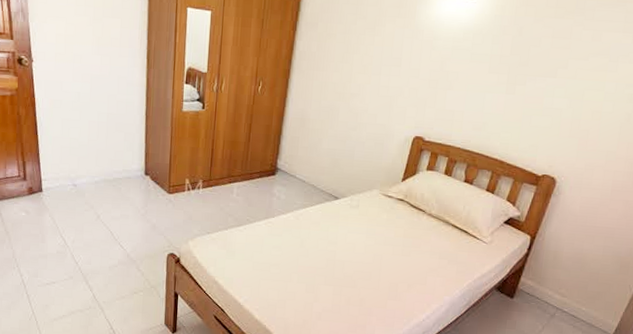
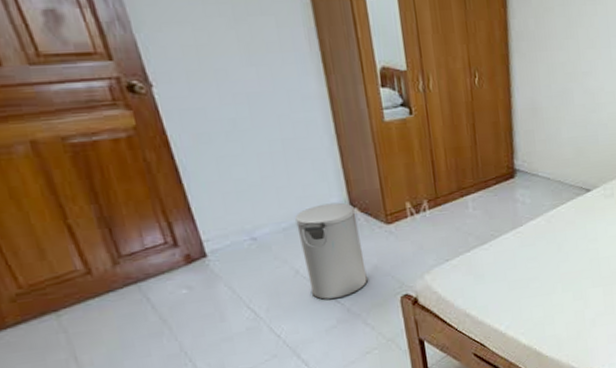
trash bin: none [105,168,148,245] -> present [295,202,369,301]

